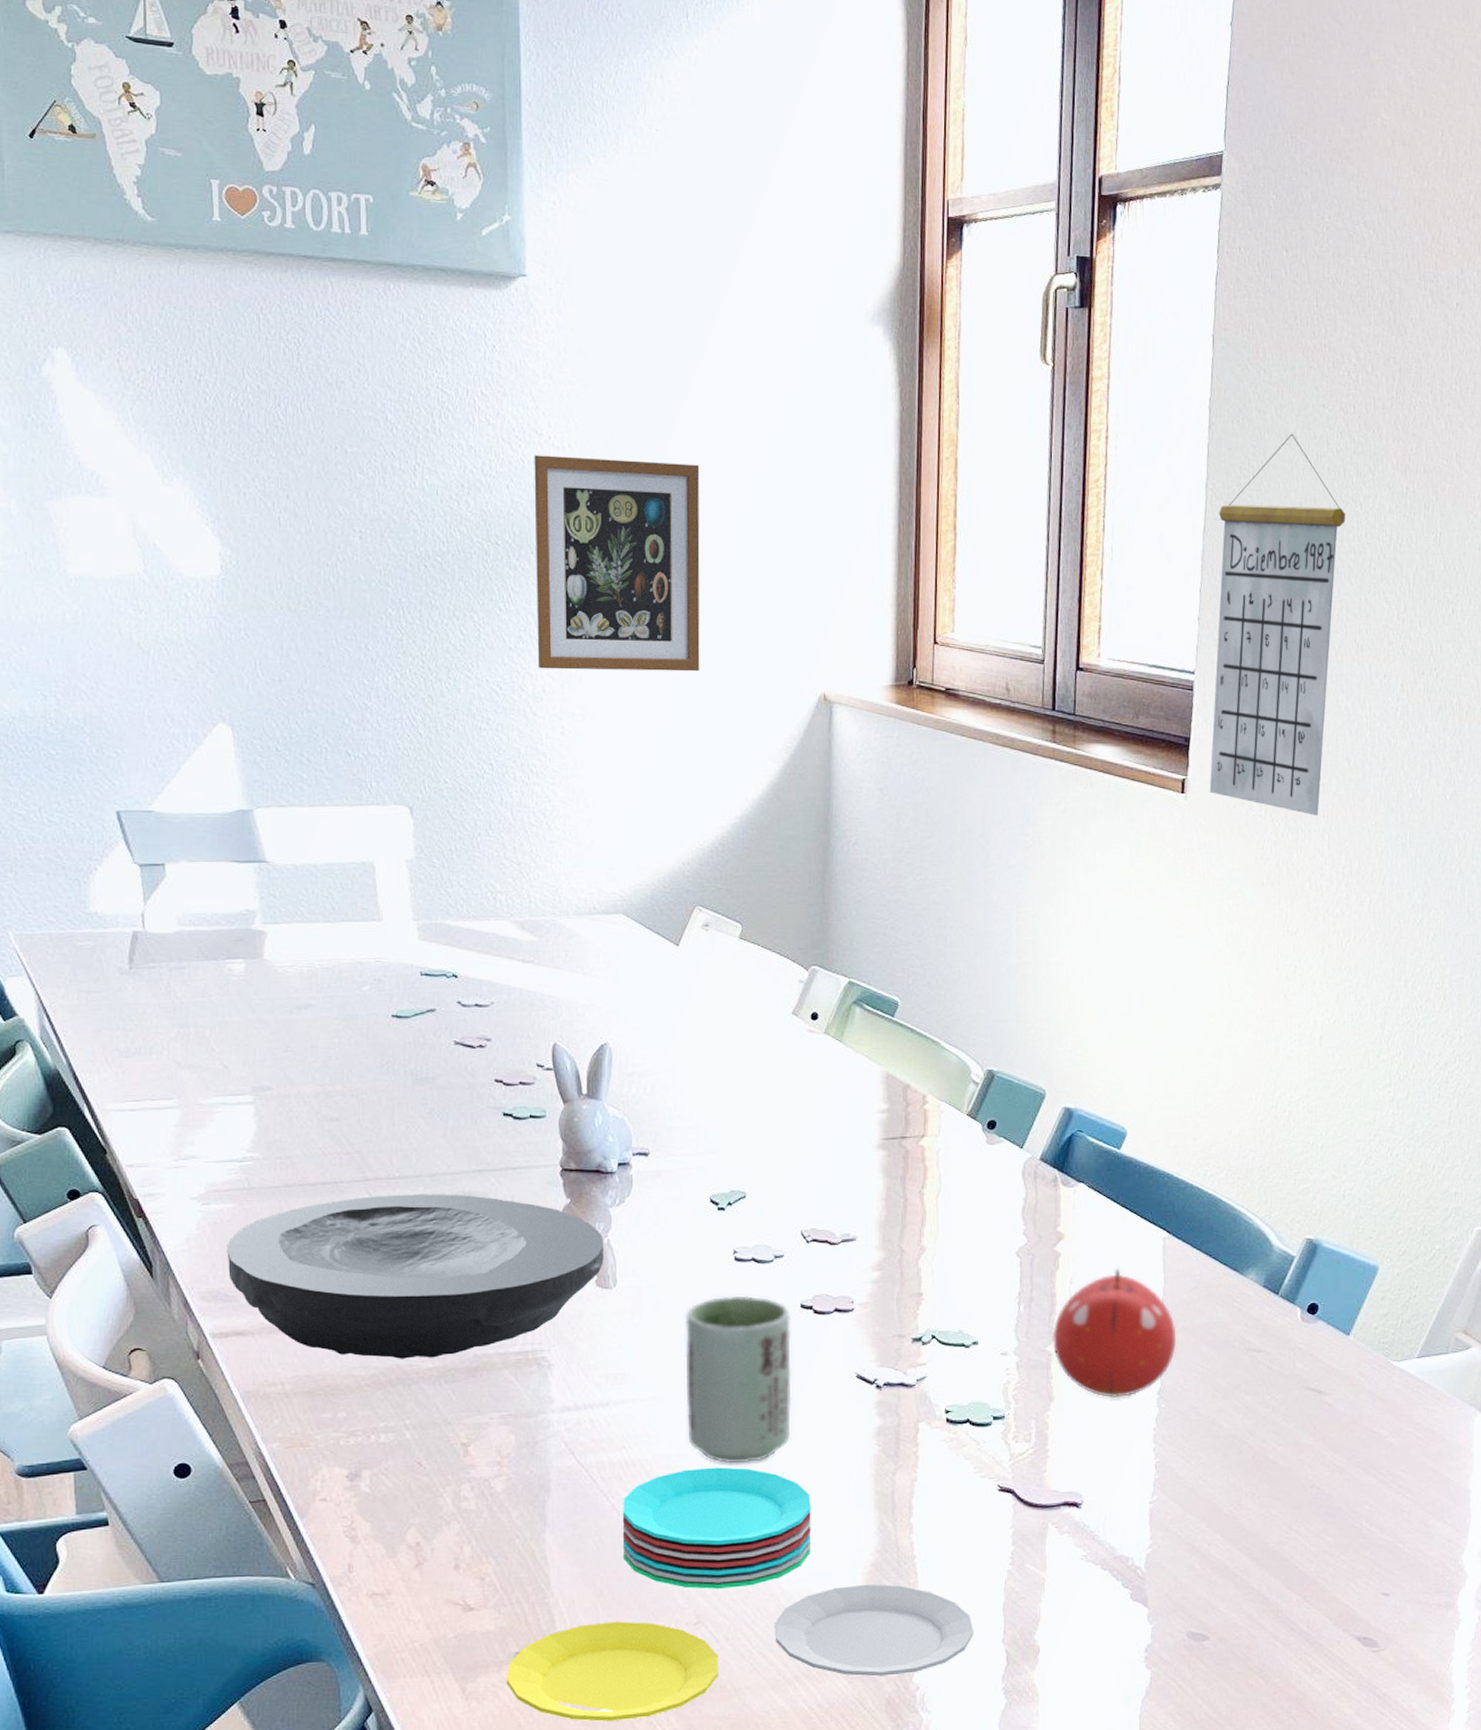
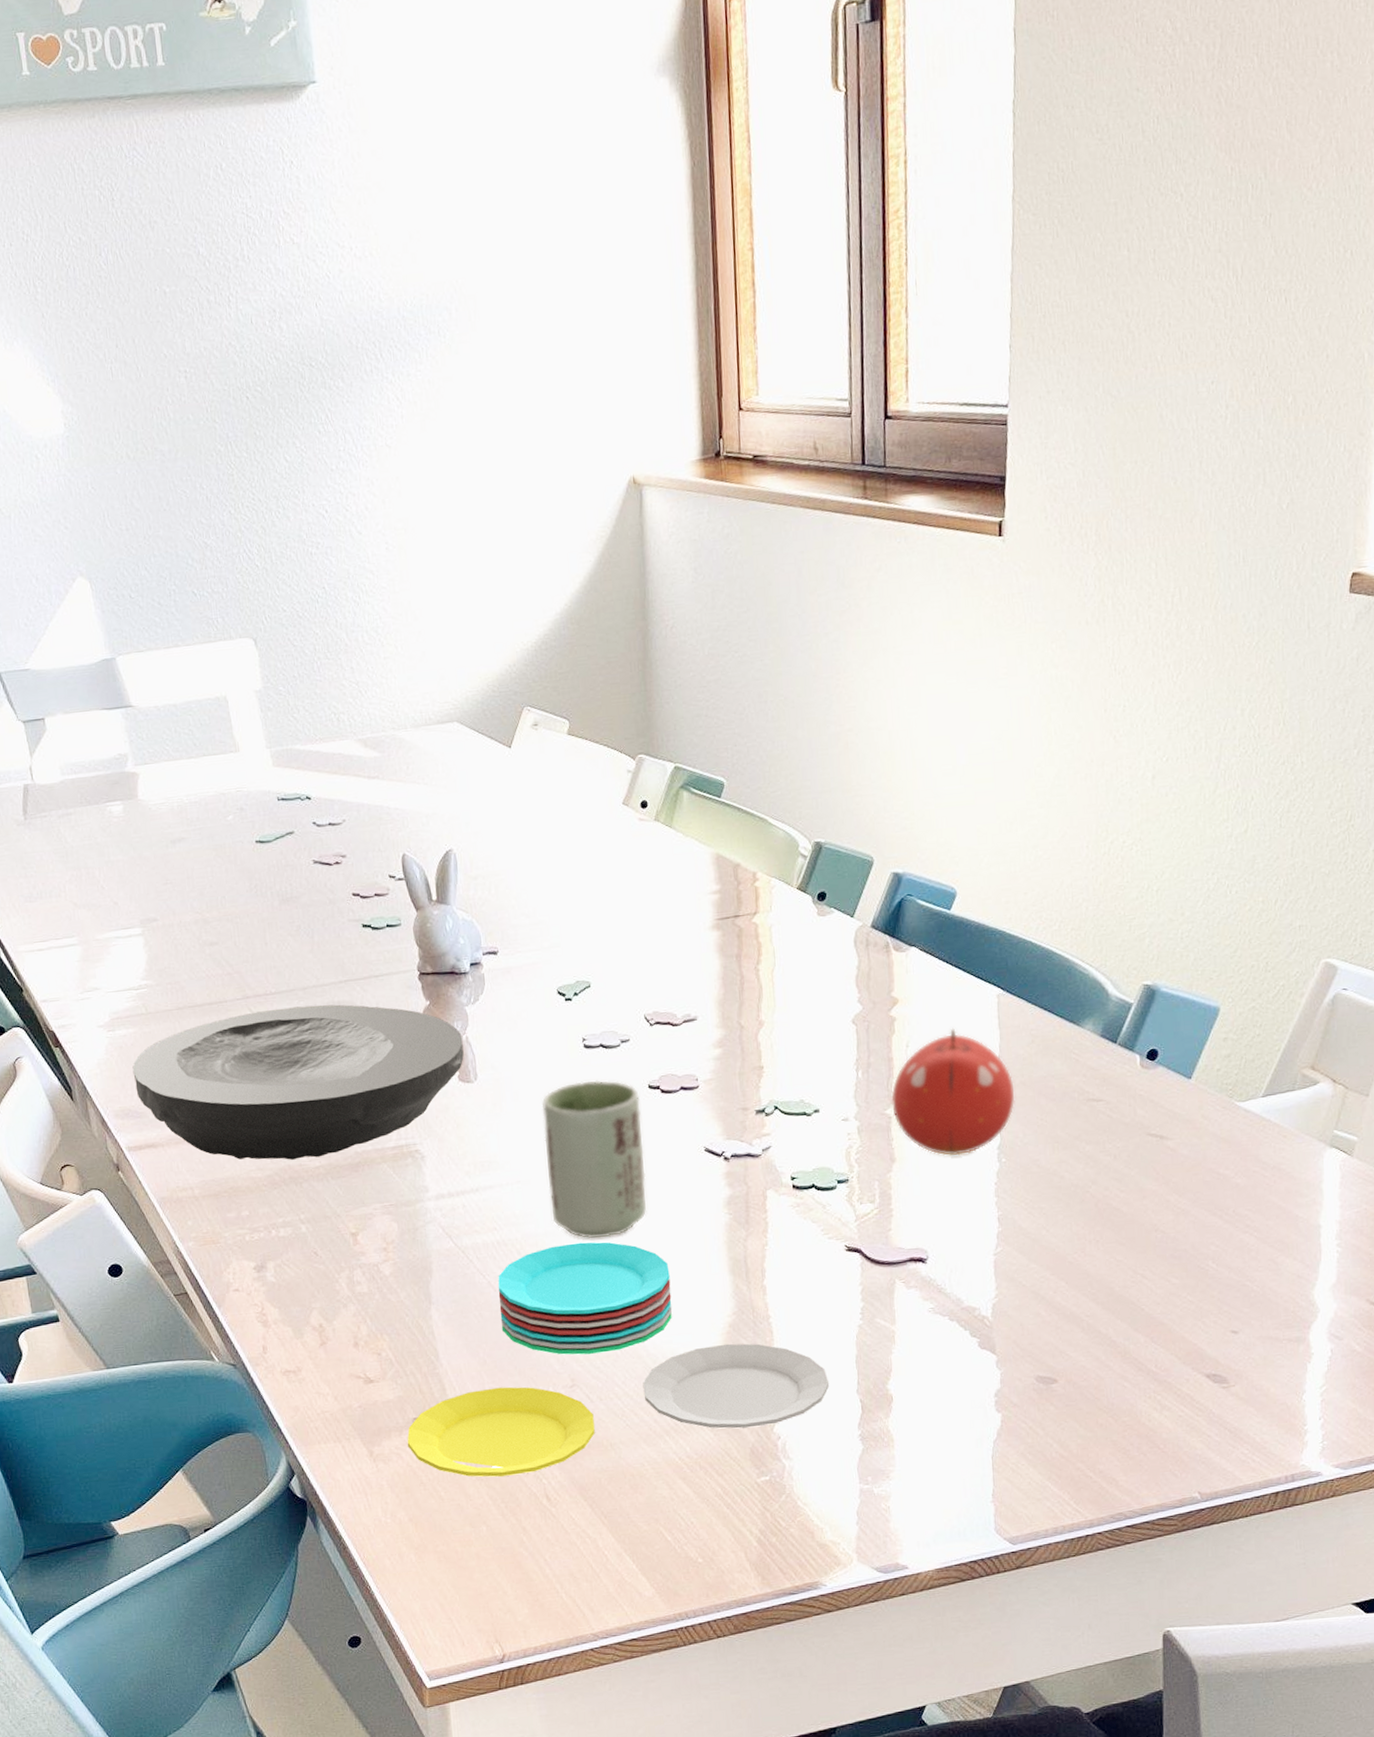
picture frame: present [534,455,700,672] -> none [338,255,512,487]
calendar: present [1209,433,1346,816] -> none [1027,126,1166,544]

